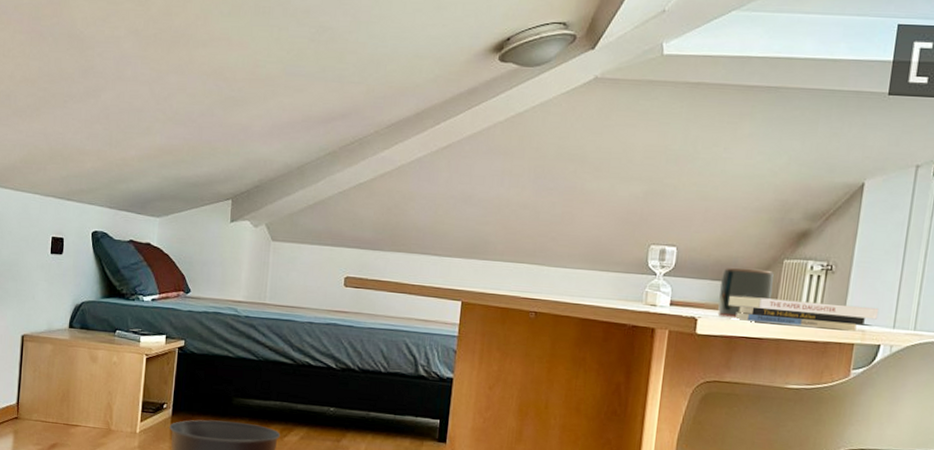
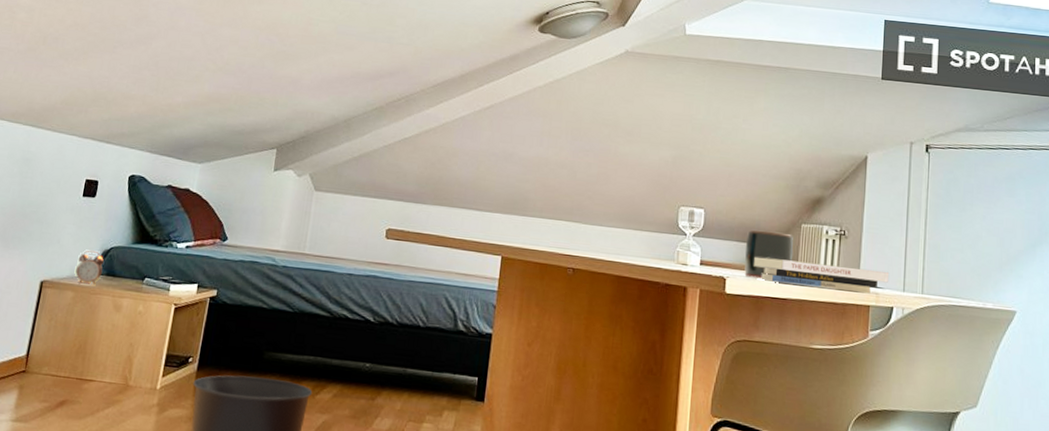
alarm clock: none [52,305,78,338] -> present [75,250,105,285]

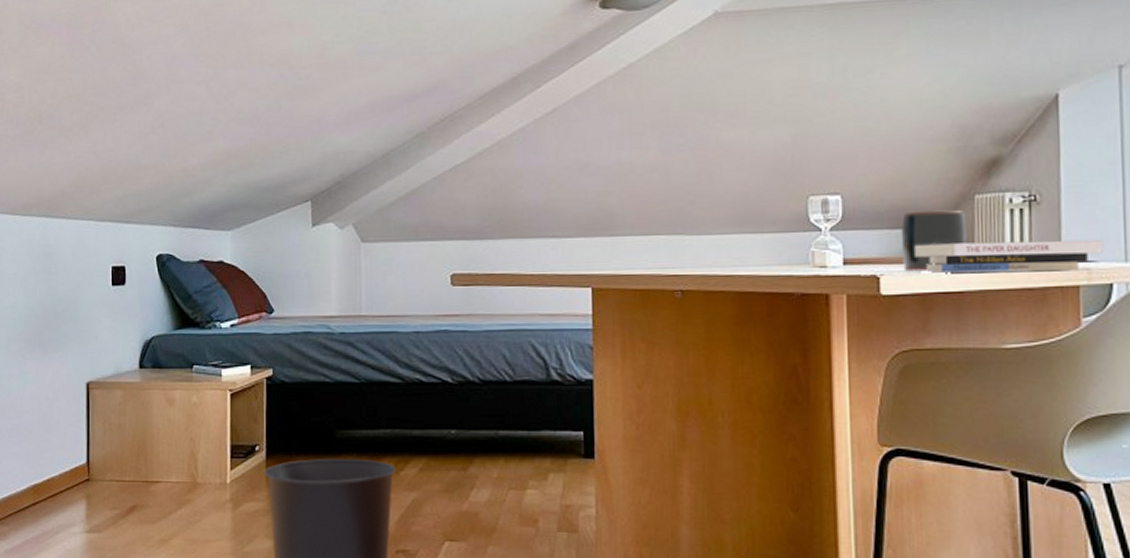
alarm clock: present [75,250,105,285] -> none [120,343,148,380]

